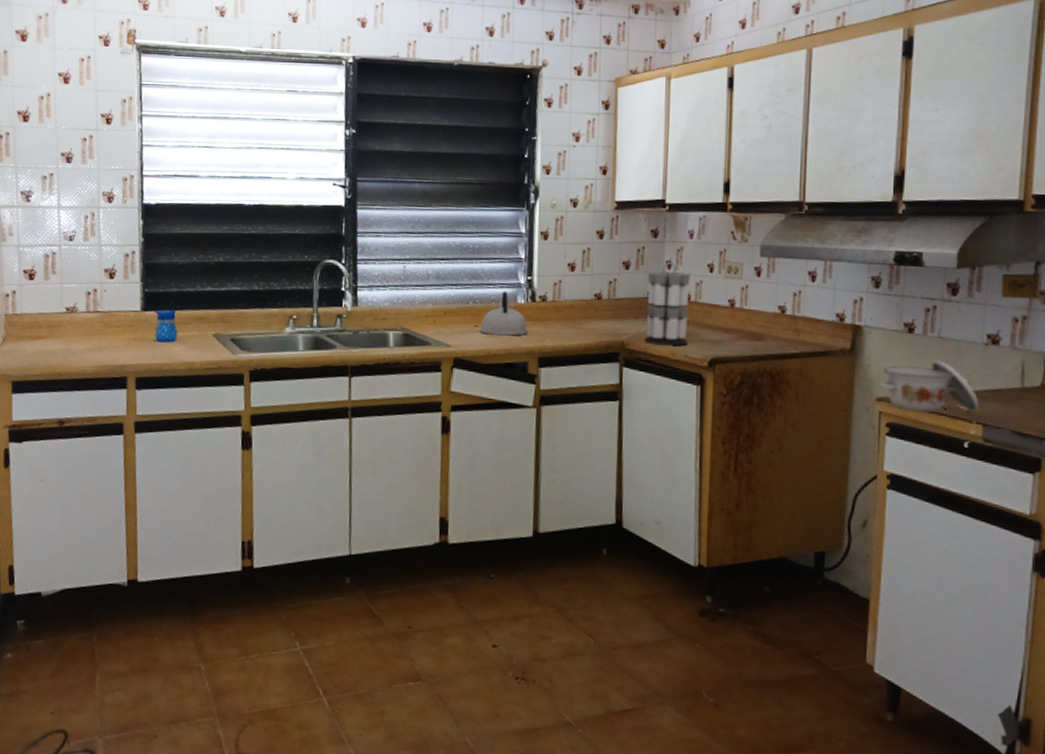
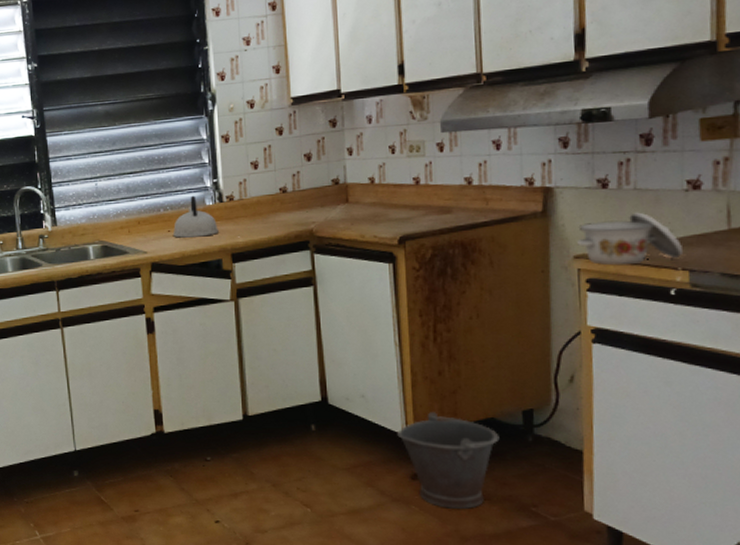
spice rack: present [643,262,691,347] -> none [330,148,376,230]
bucket: none [689,546,790,652] -> present [397,412,500,509]

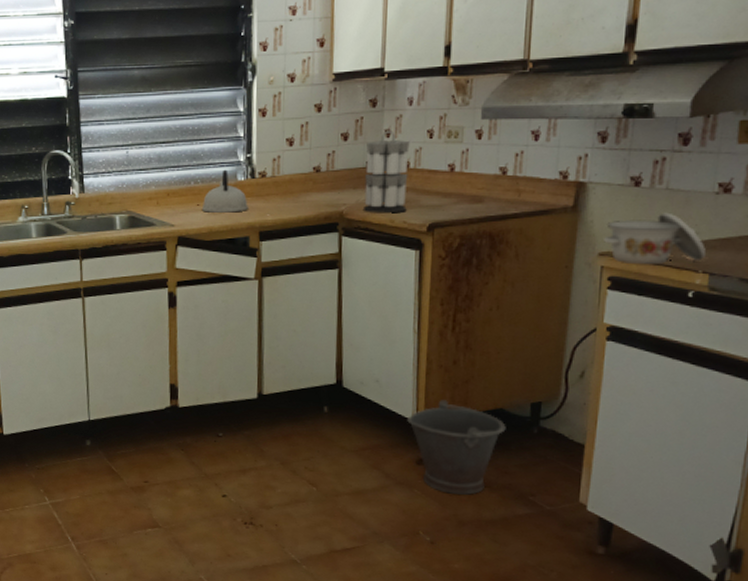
spice rack: none [330,148,376,230] -> present [362,130,410,214]

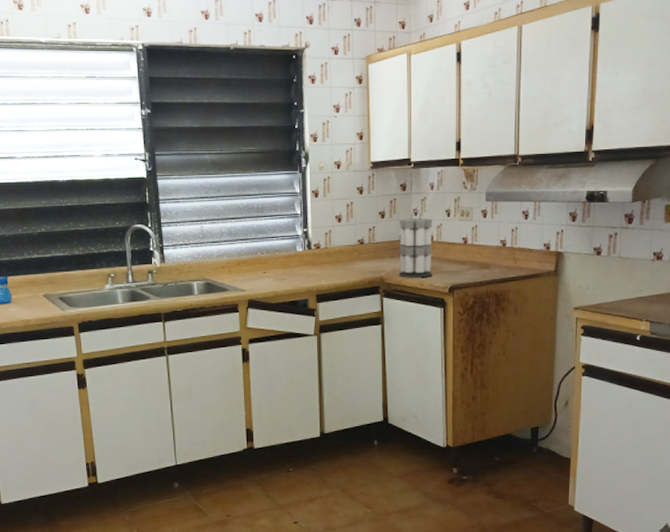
kettle: present [201,169,248,213] -> none [267,242,306,279]
bucket: present [407,400,506,495] -> none [440,429,514,506]
cooking pot: present [602,212,706,265] -> none [576,275,647,316]

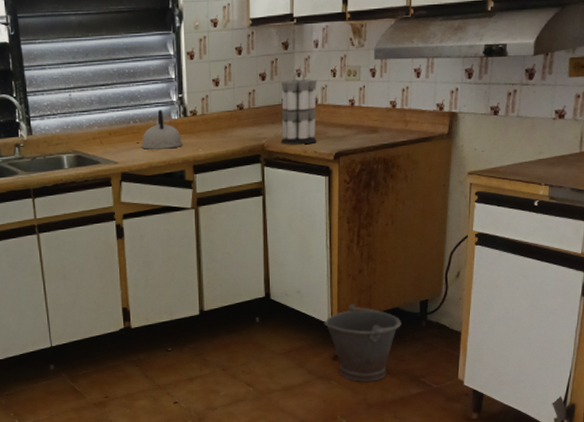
kettle: none [267,242,306,279] -> present [141,109,182,150]
bucket: none [440,429,514,506] -> present [324,304,402,382]

